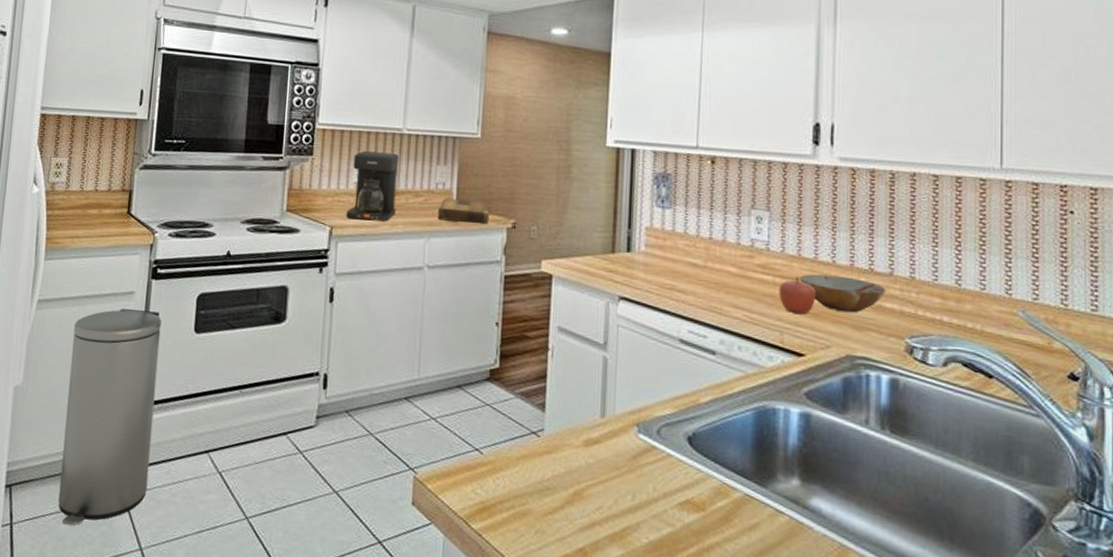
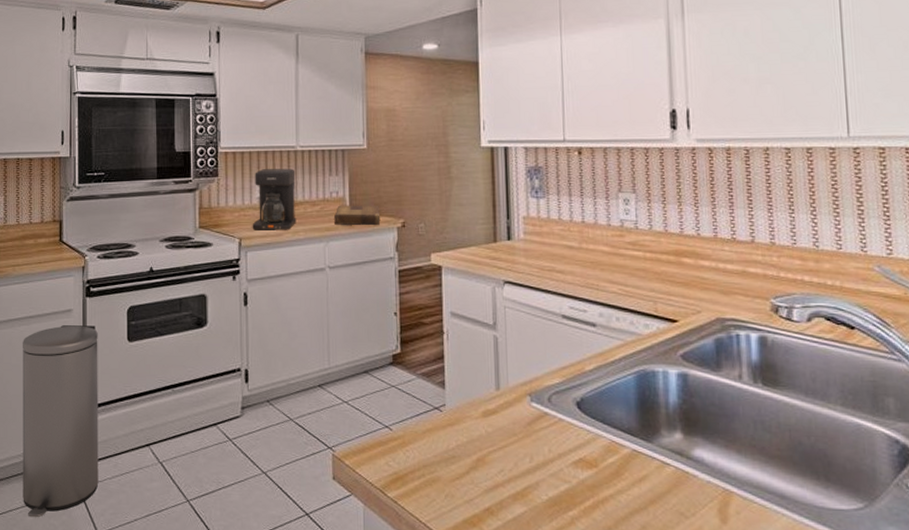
fruit: present [778,277,815,314] -> none [649,251,684,283]
bowl: present [800,274,887,313] -> none [668,247,750,280]

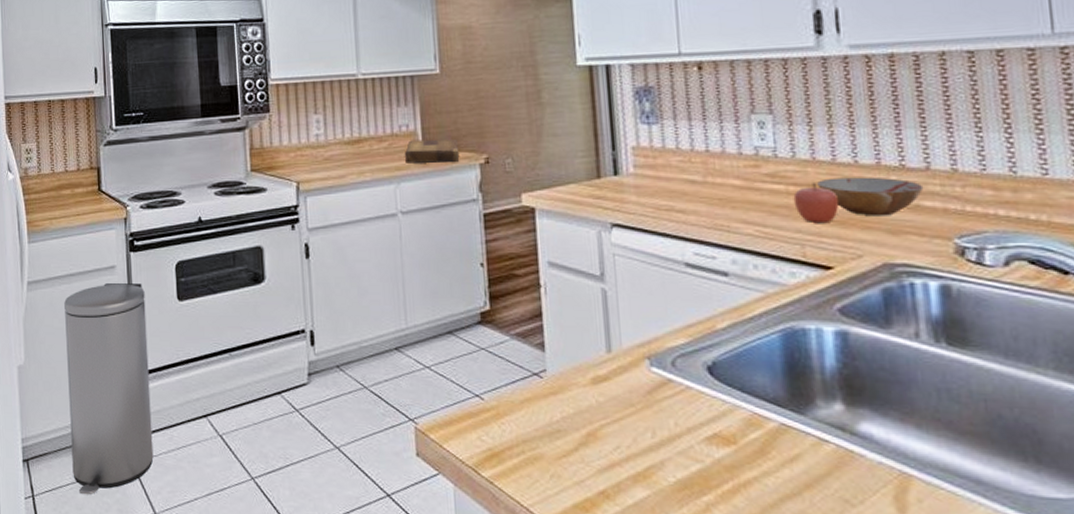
coffee maker: present [252,169,297,230] -> none [310,100,361,172]
fruit: none [649,251,684,283] -> present [793,183,838,222]
bowl: none [668,247,750,280] -> present [817,177,924,216]

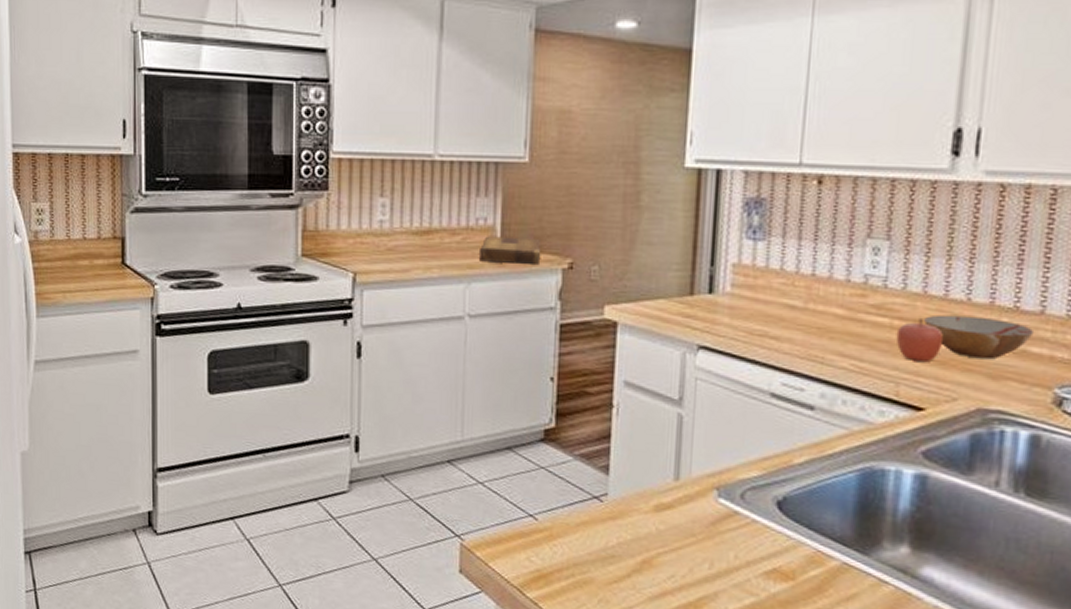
pedal bin: present [63,283,154,495] -> none [76,369,172,593]

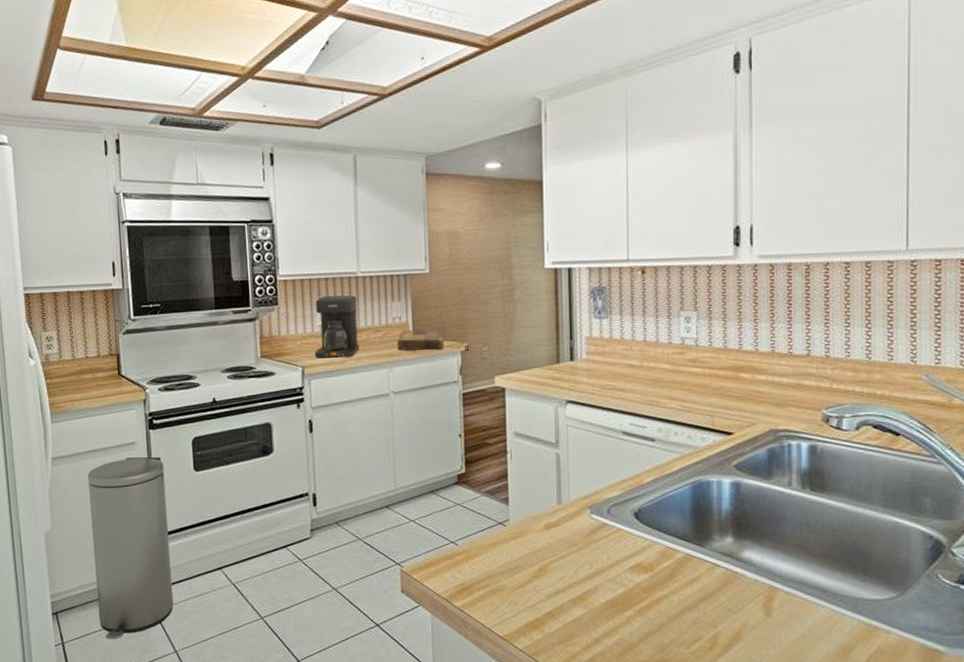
pedal bin: none [76,369,172,593] -> present [87,457,174,640]
coffee maker: none [371,183,431,265] -> present [315,295,360,358]
fruit: present [896,319,943,361] -> none [708,367,741,398]
bowl: present [924,314,1035,360] -> none [727,362,804,393]

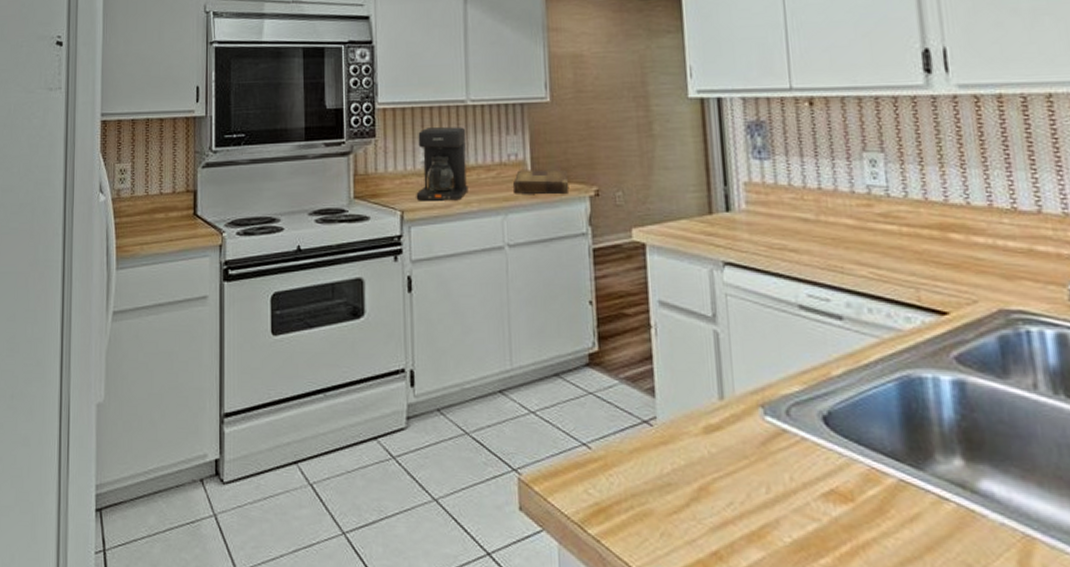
pedal bin: present [87,457,174,640] -> none [149,315,238,550]

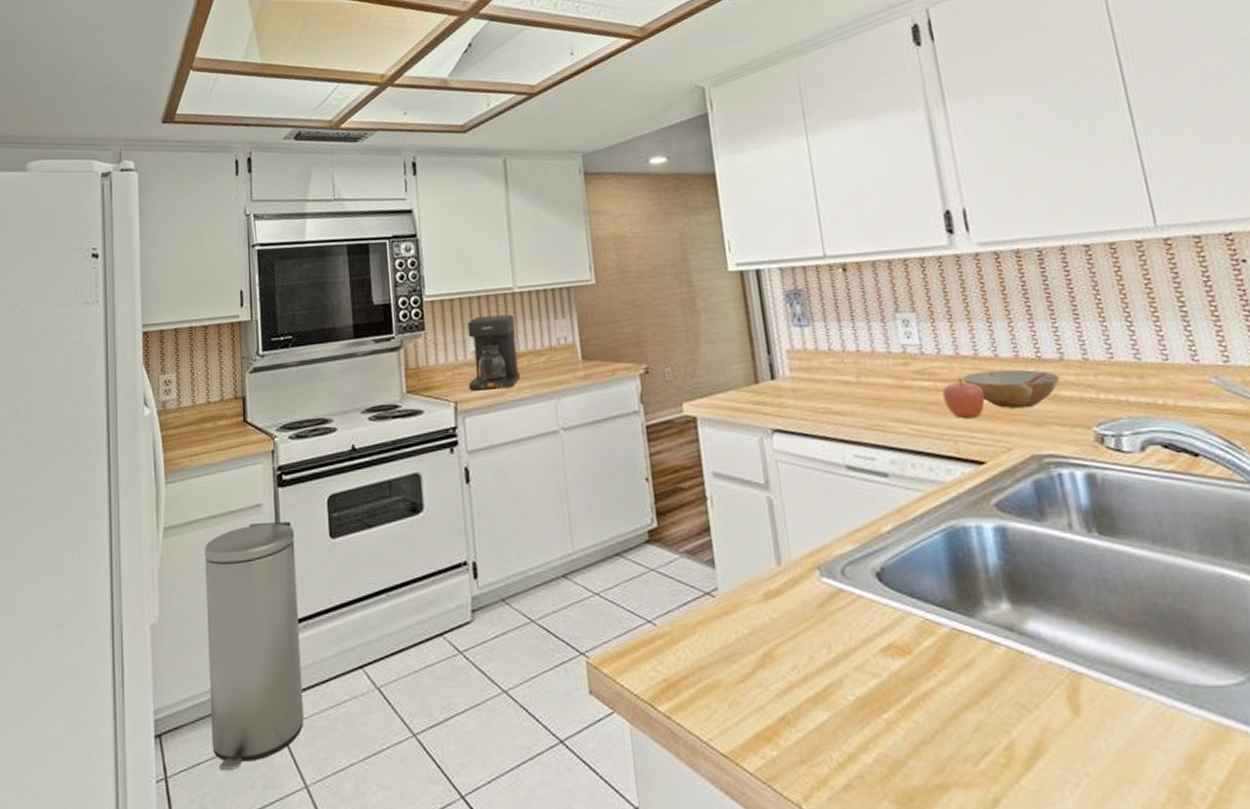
pedal bin: none [149,315,238,550] -> present [204,522,304,772]
cutting board: present [513,169,570,195] -> none [564,350,620,377]
fruit: none [906,224,952,265] -> present [942,378,985,418]
bowl: none [930,219,1037,260] -> present [963,369,1061,409]

